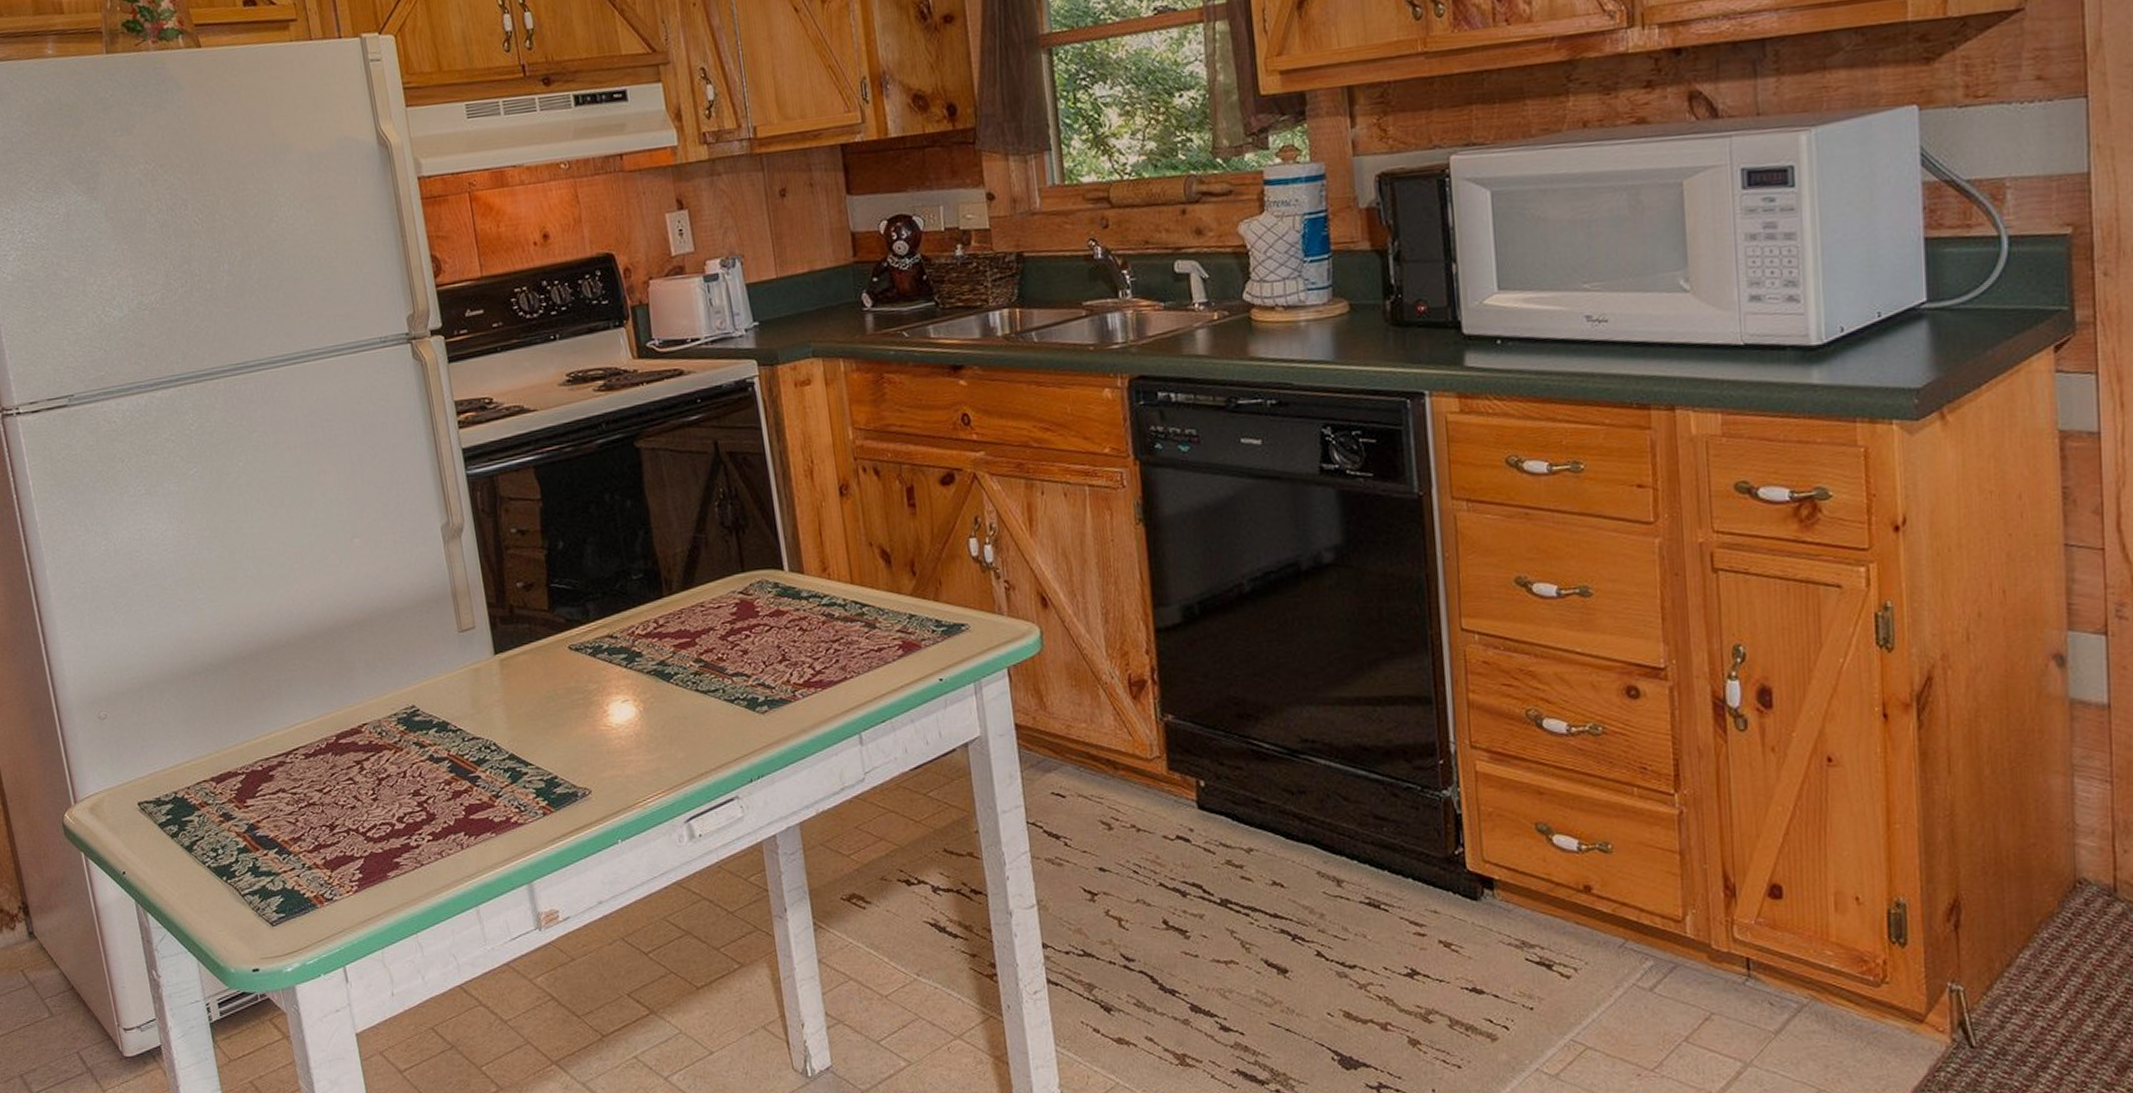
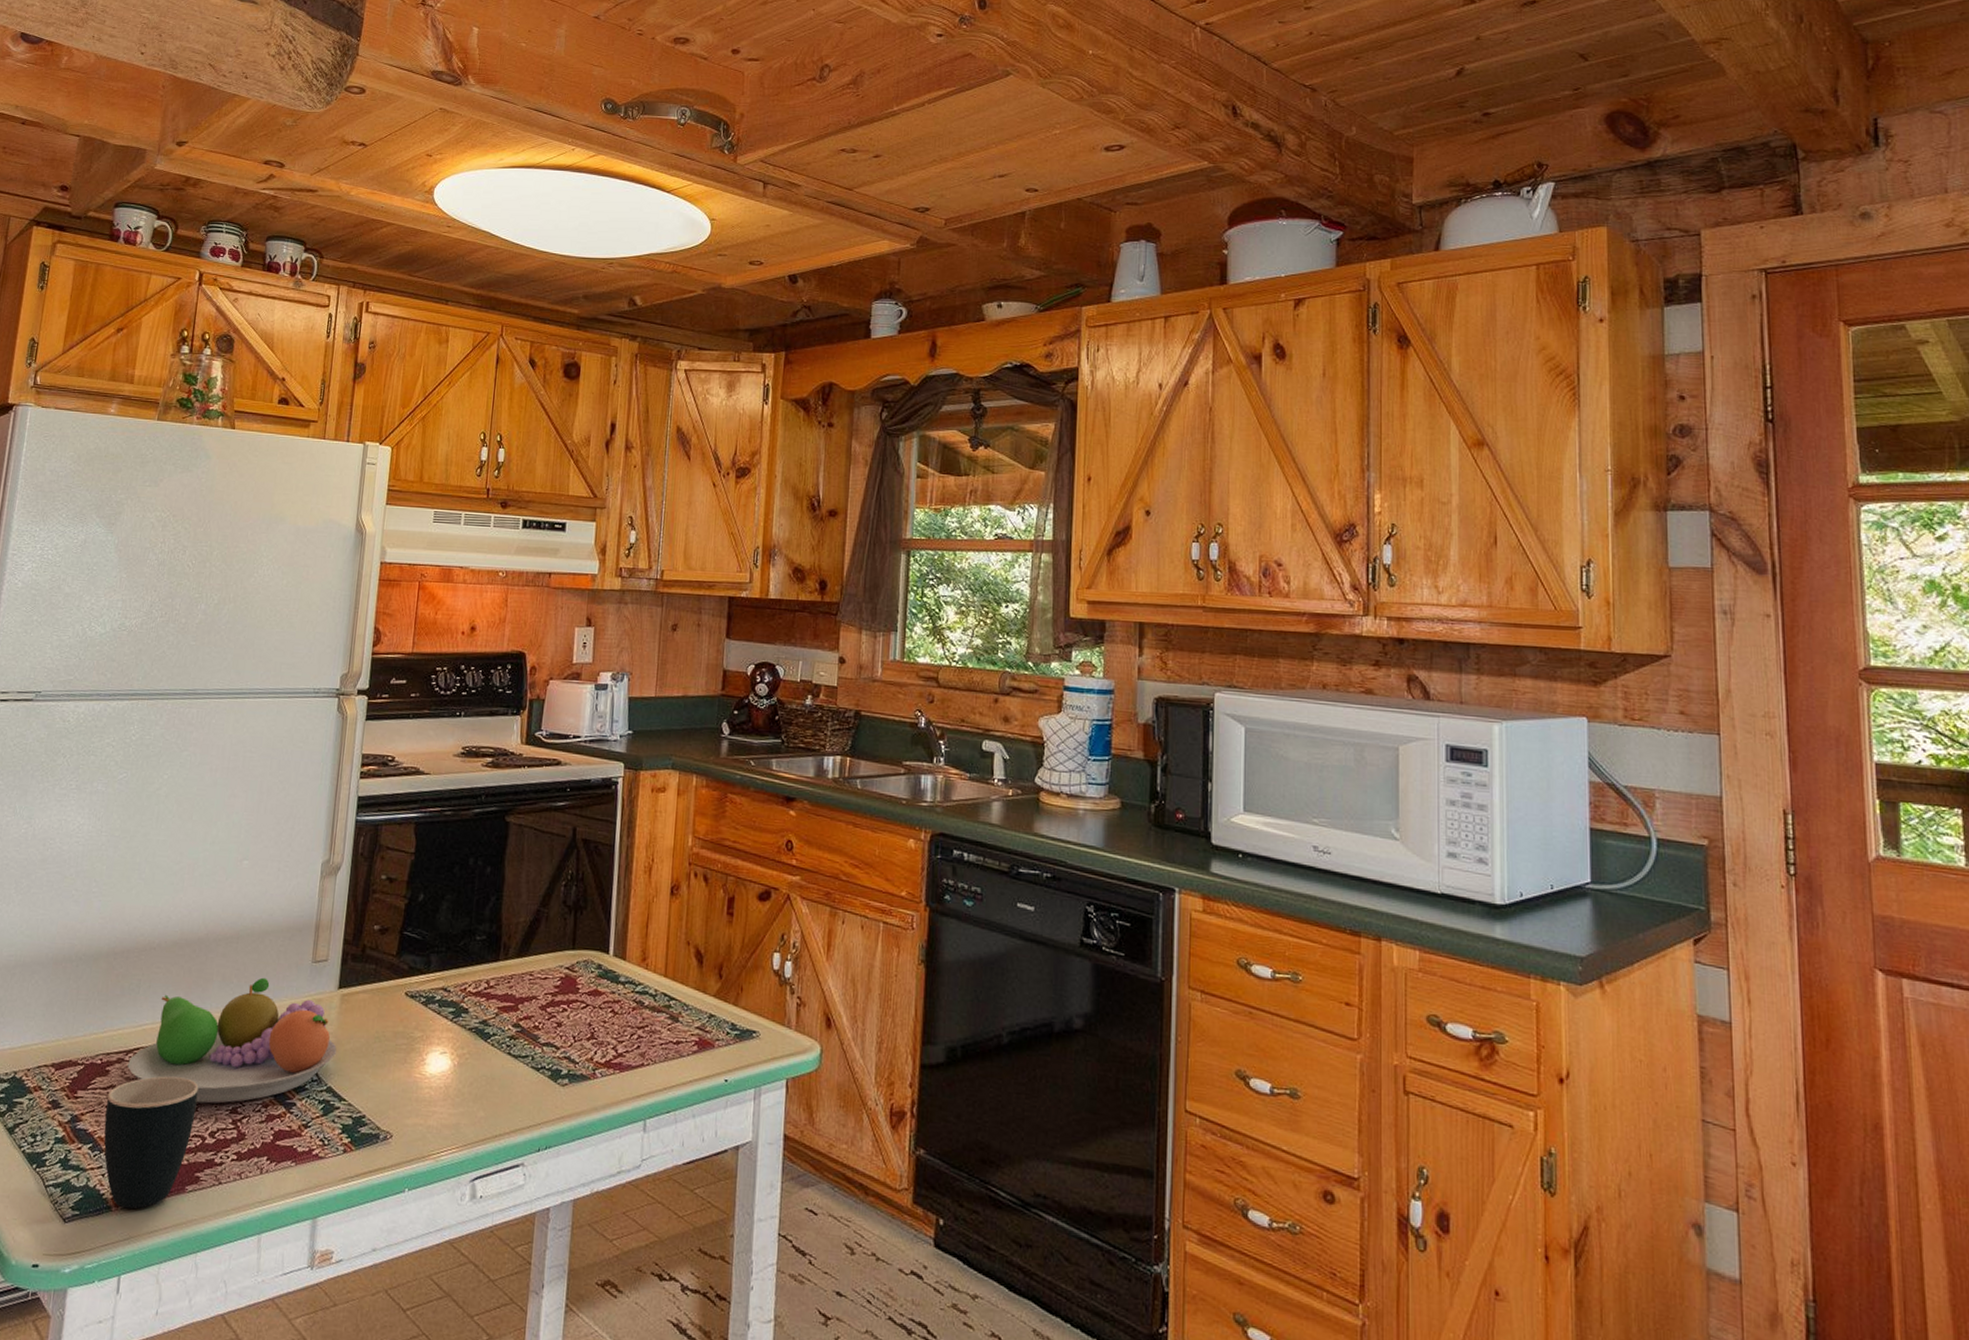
mug: none [279,769,379,904] -> present [104,1076,199,1210]
fruit bowl: none [290,656,511,792] -> present [127,977,337,1104]

